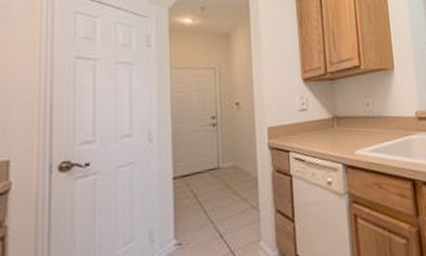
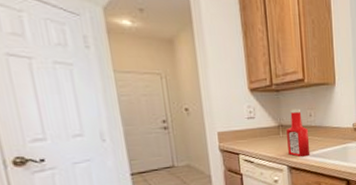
ketchup bottle: none [342,97,369,153] -> present [286,108,310,157]

